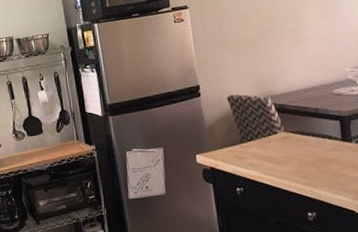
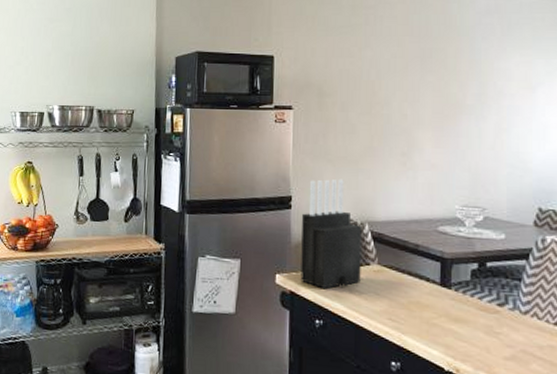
knife block: none [210,62,271,160] -> present [300,178,362,289]

